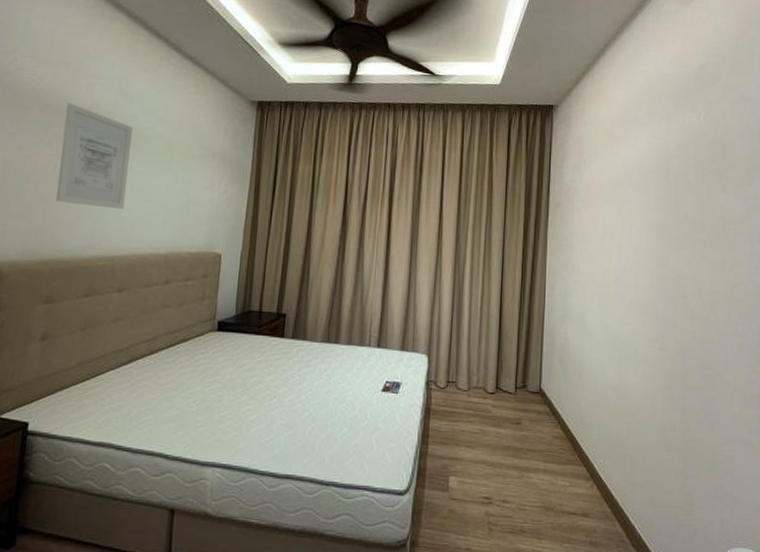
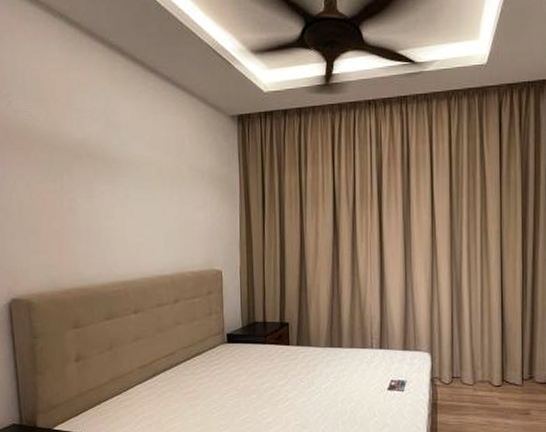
wall art: present [56,102,133,210] -> none [62,139,128,237]

